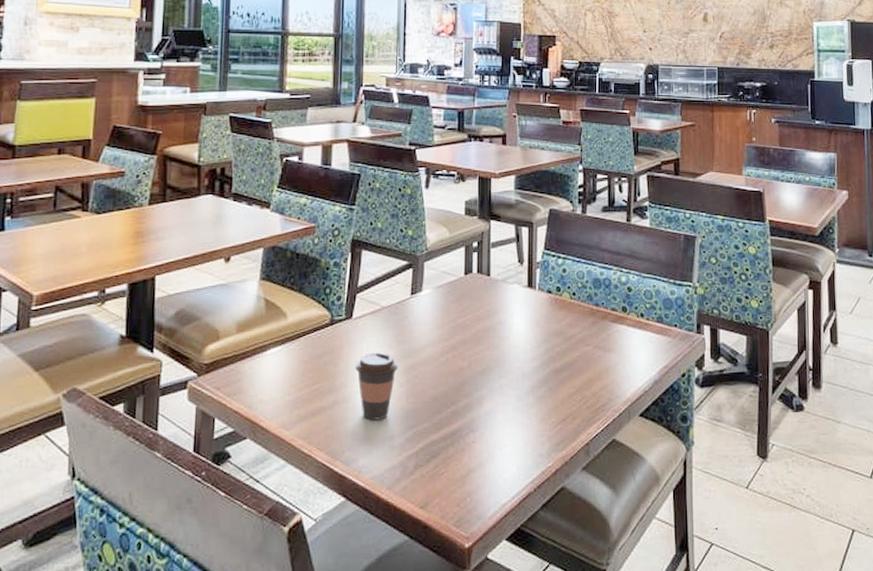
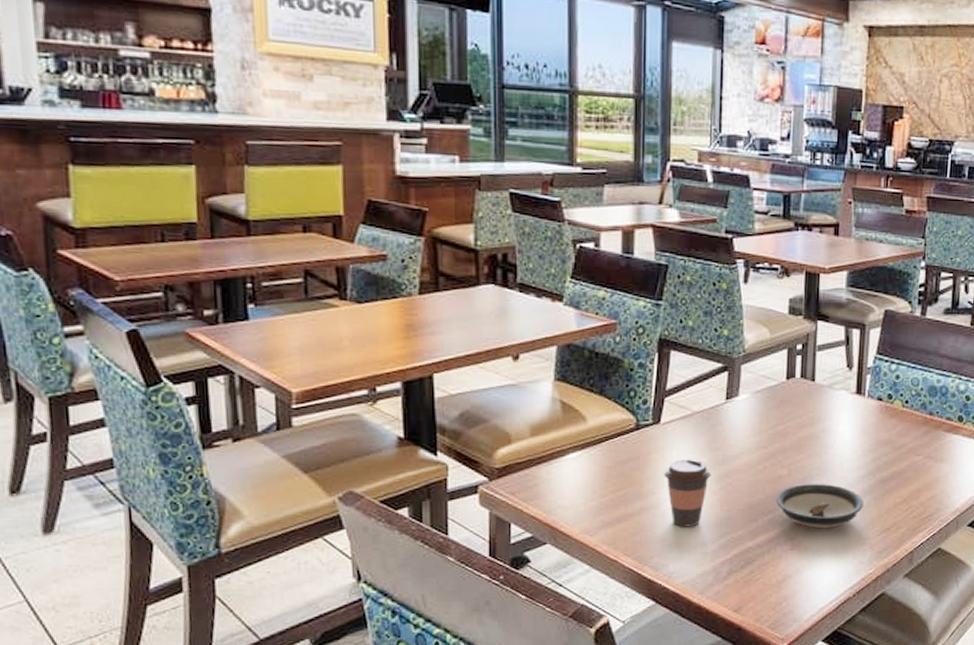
saucer: none [458,375,539,421] -> present [776,484,863,529]

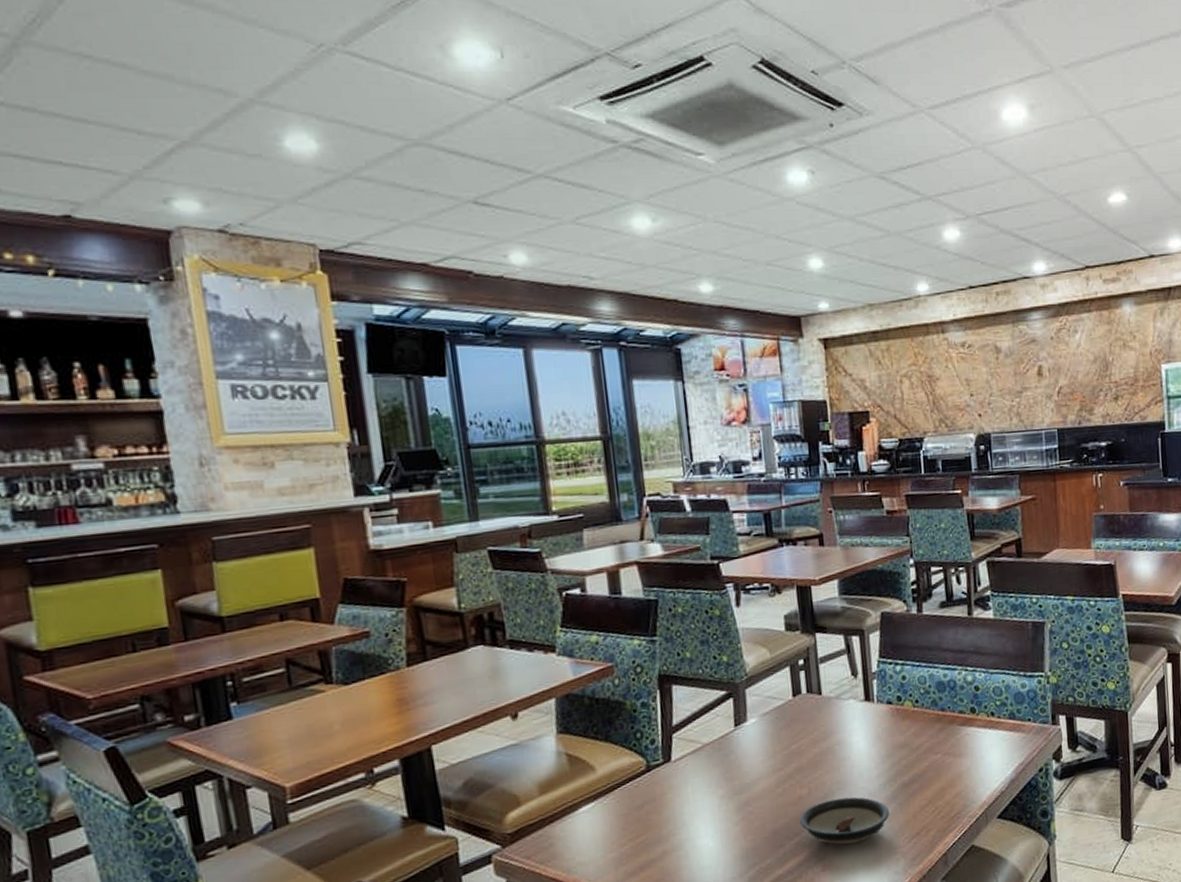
coffee cup: present [664,459,711,527] -> none [681,792,731,865]

